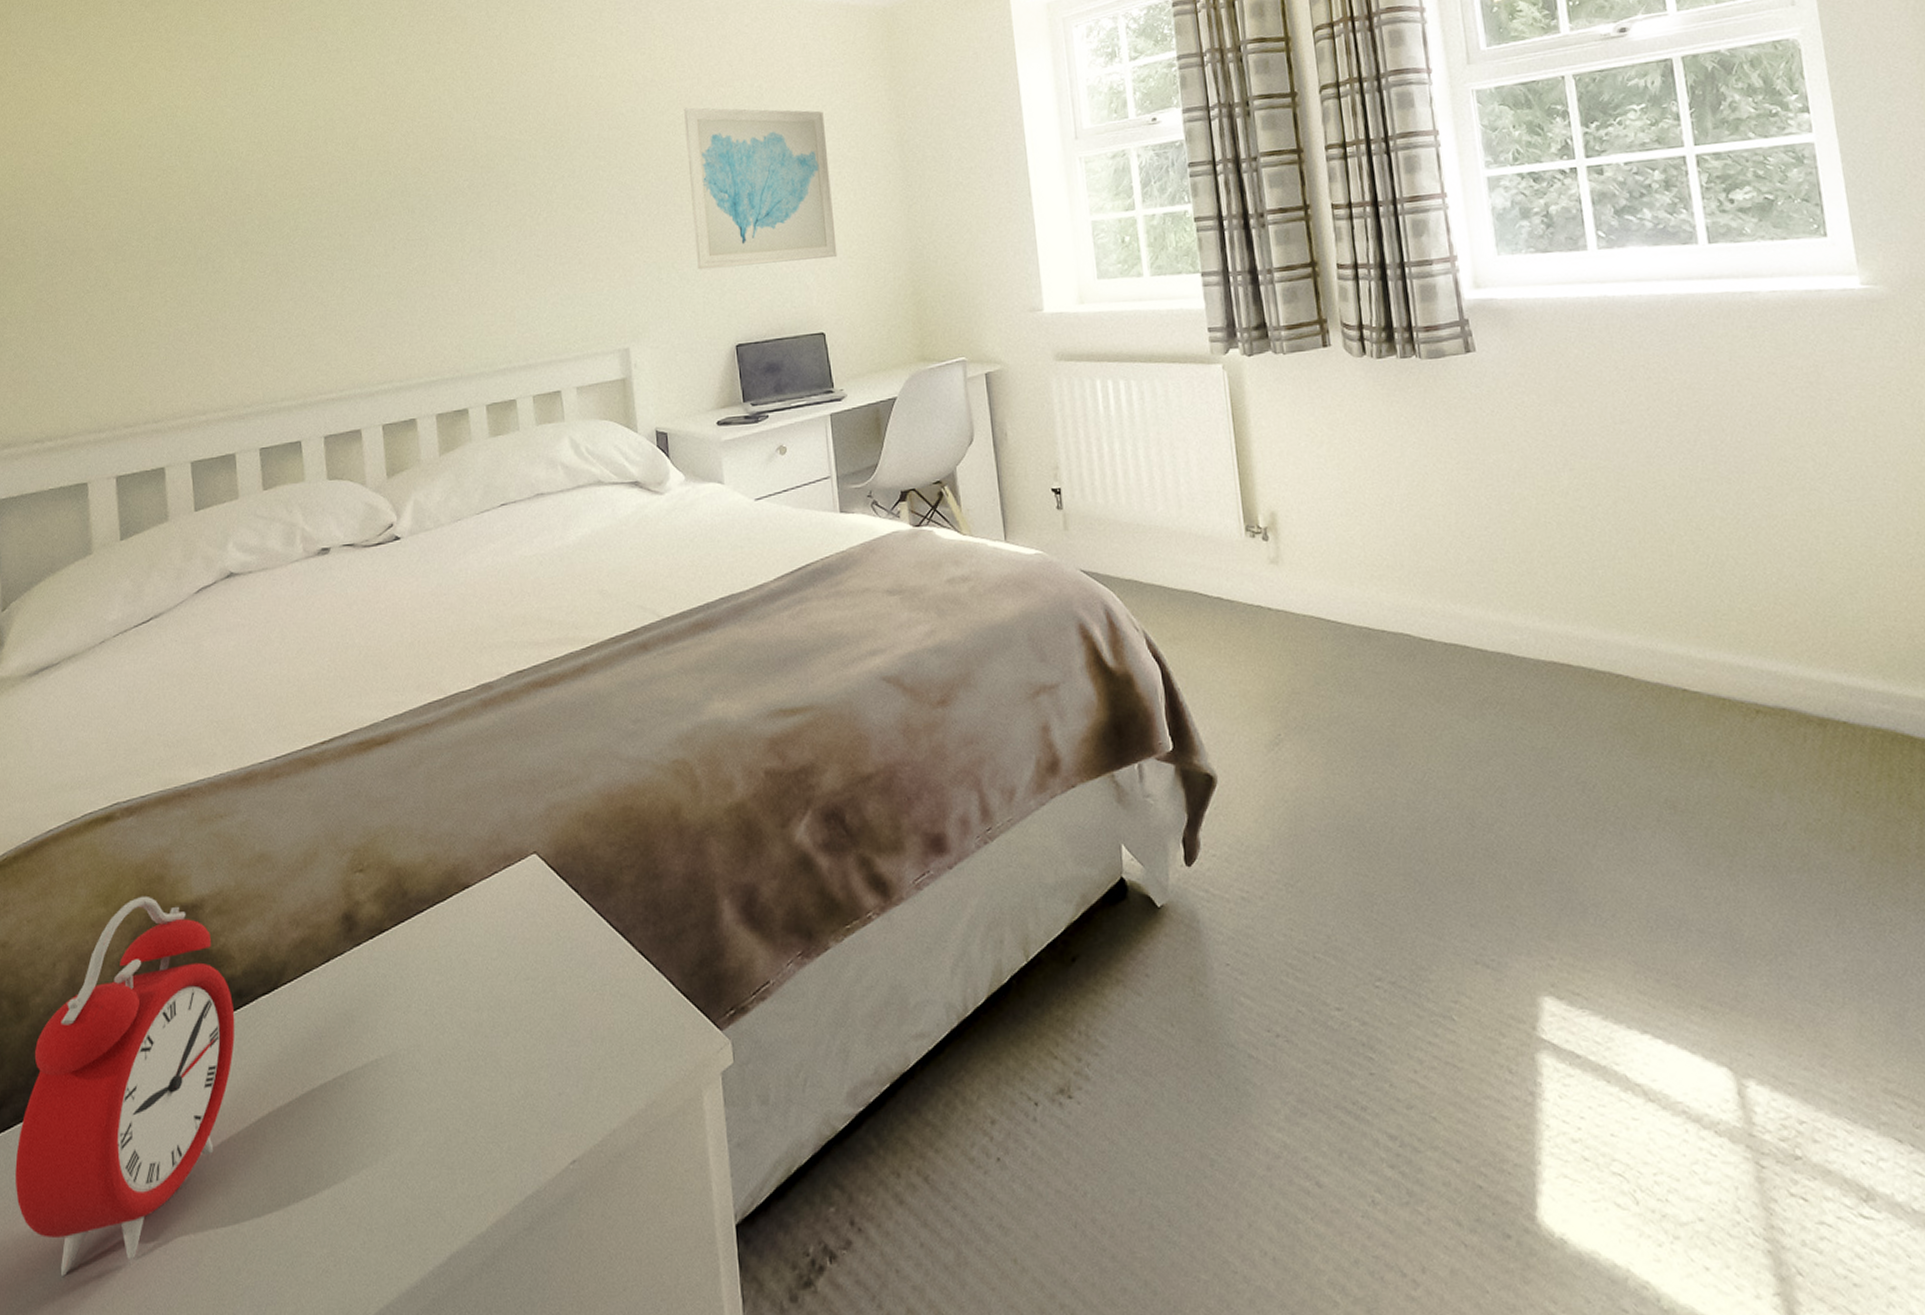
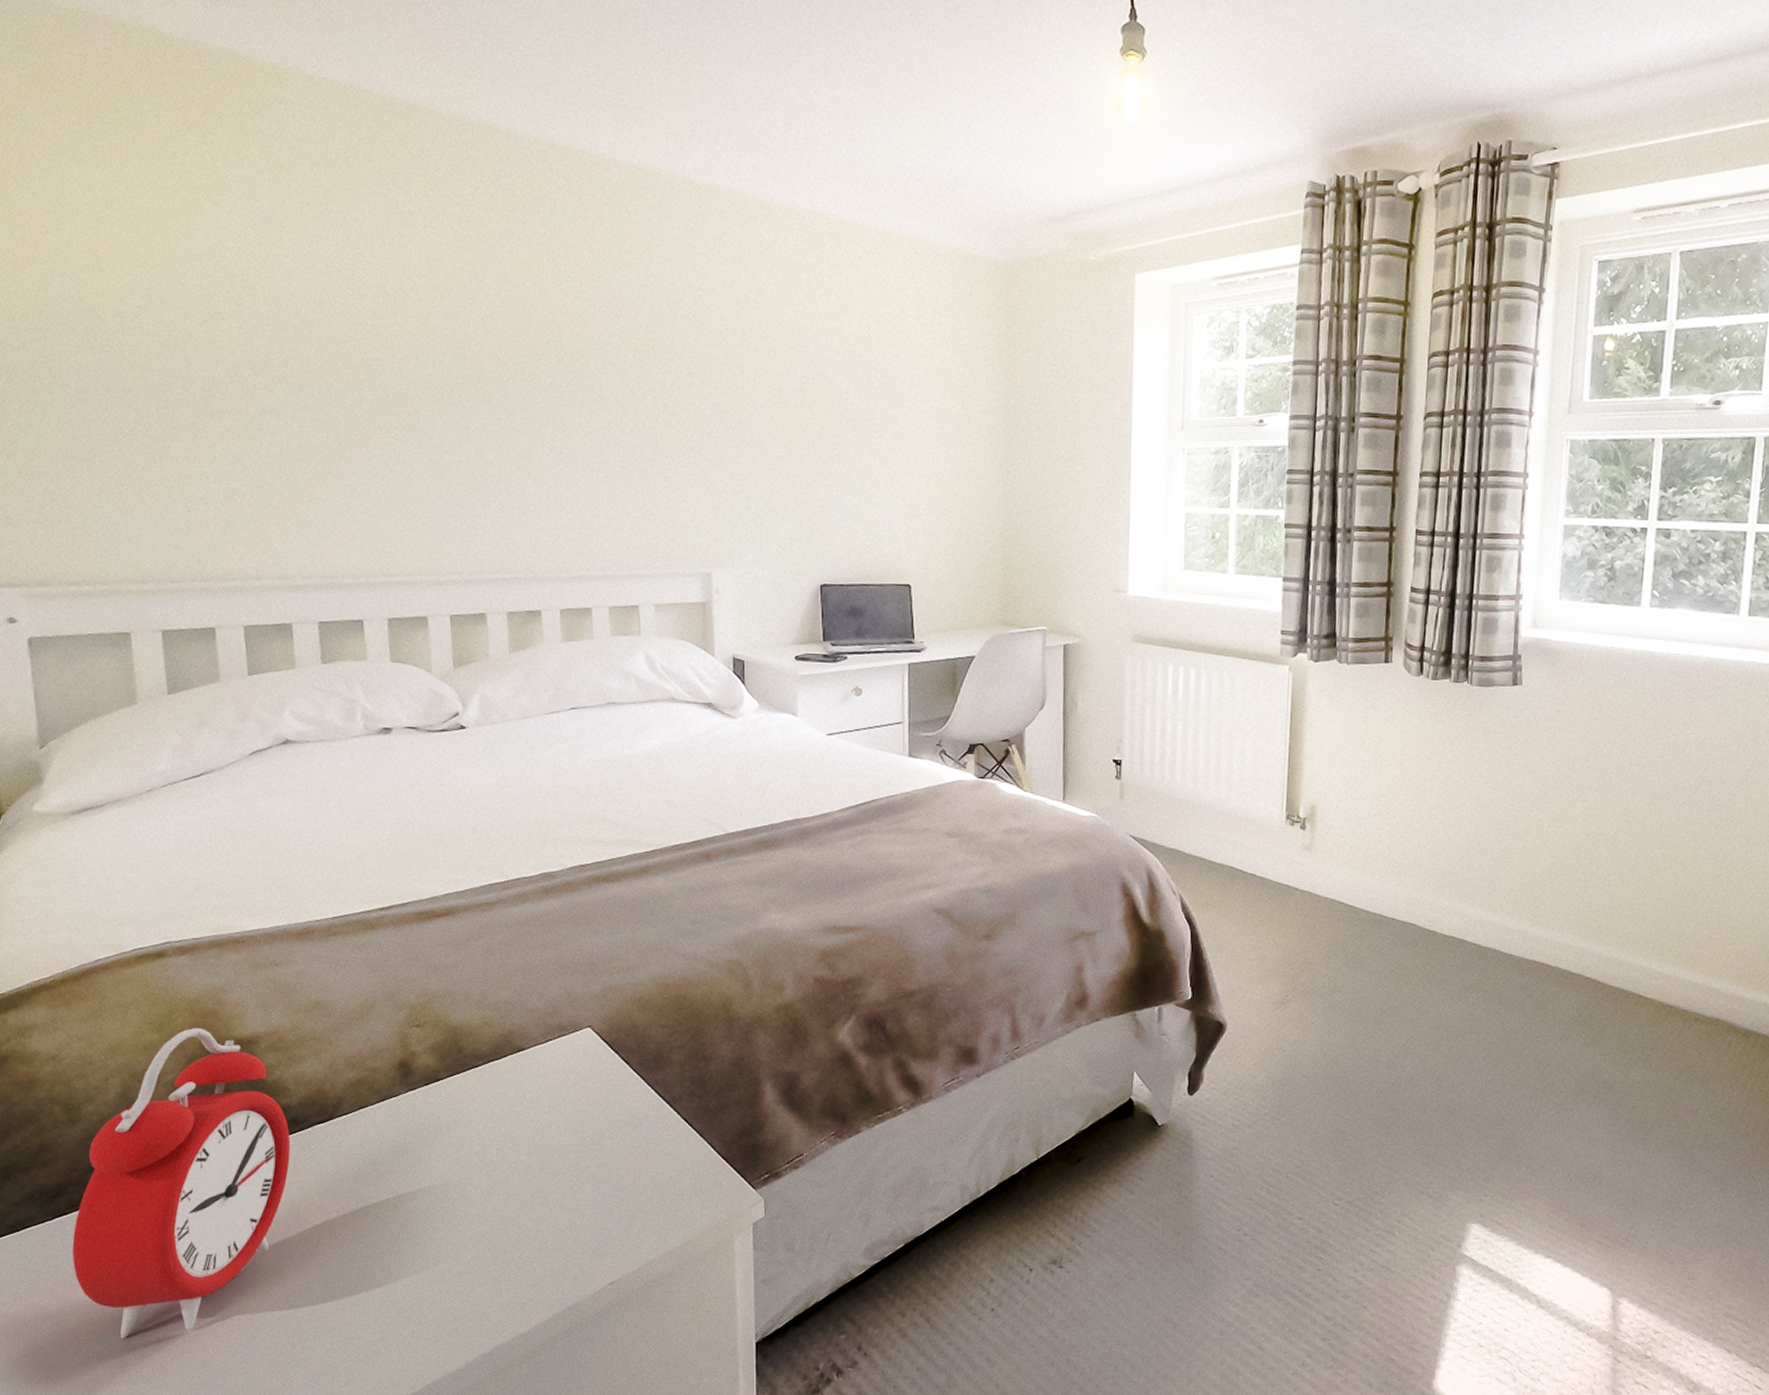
wall art: present [684,107,838,270] -> none [786,336,932,513]

